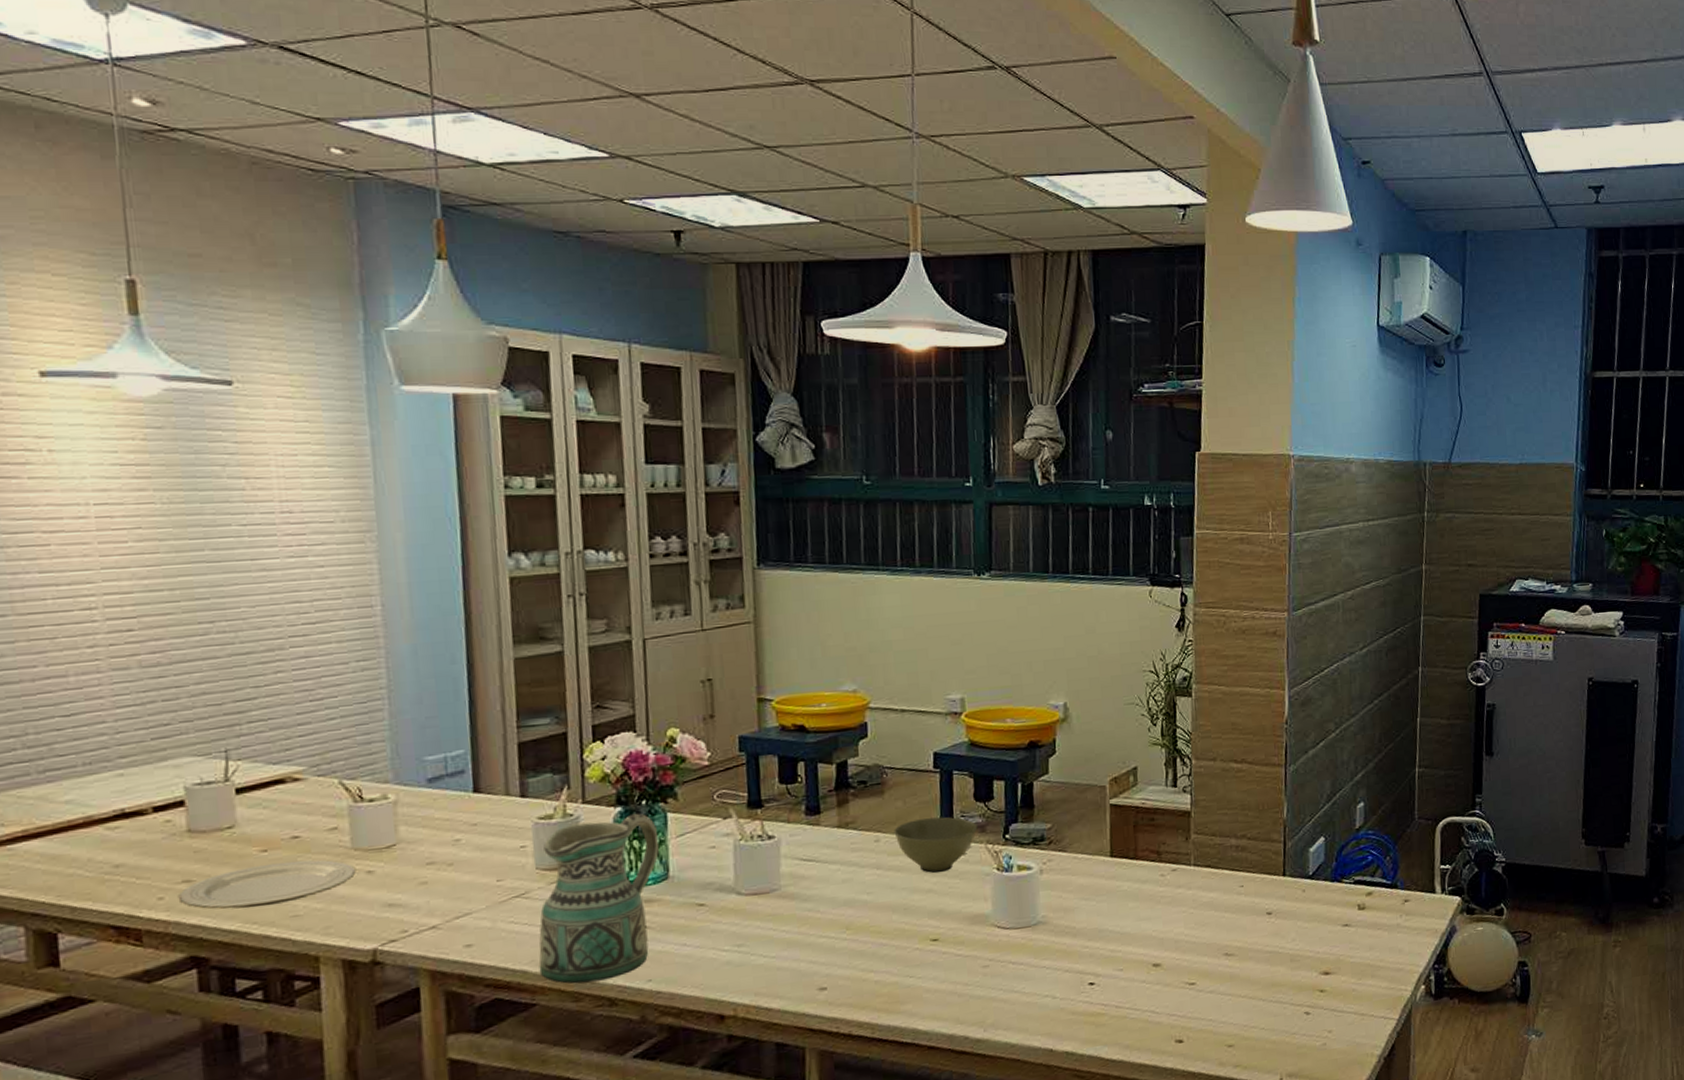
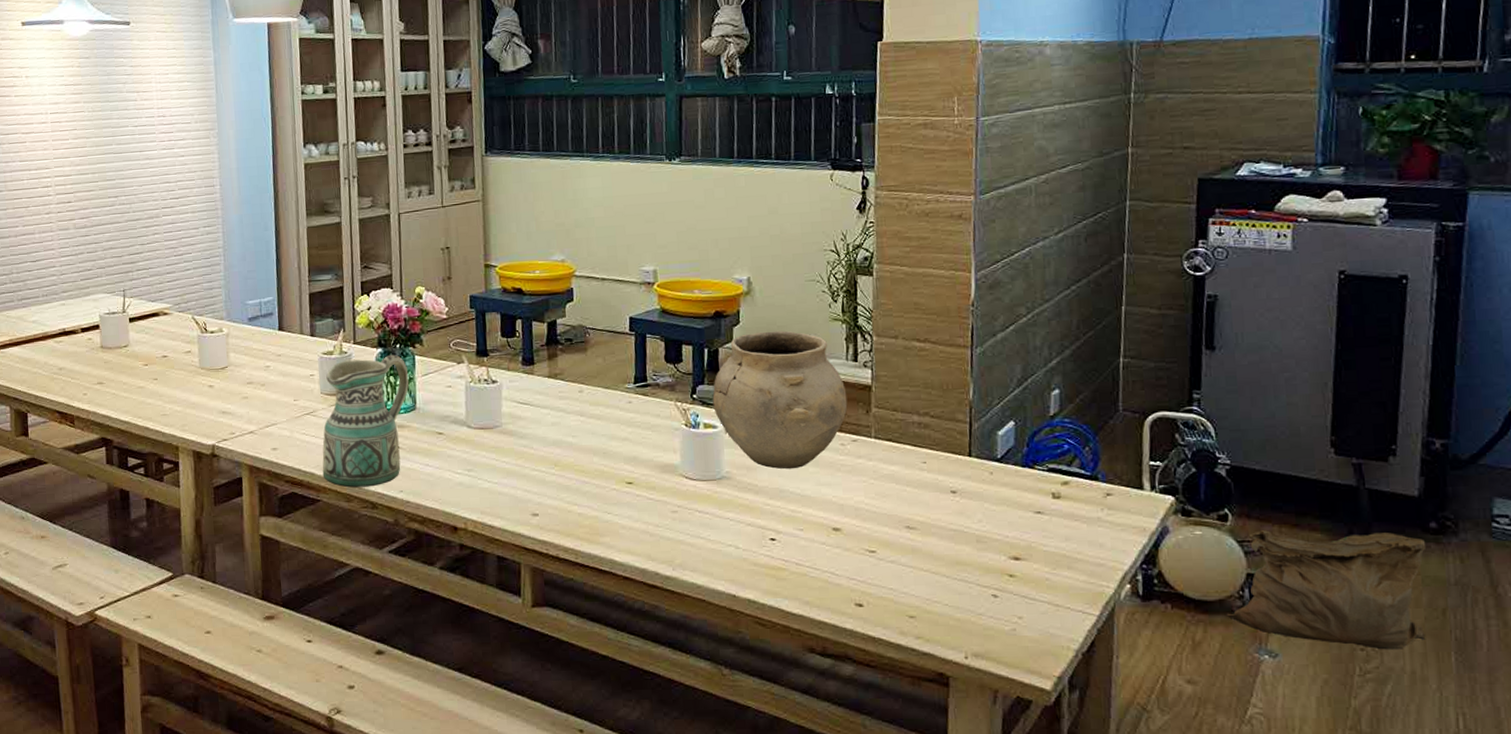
plate: present [177,860,357,909] -> none [95,374,202,406]
bowl: present [894,816,978,873] -> none [595,374,668,424]
clay pot: none [1027,758,1167,908] -> present [712,330,848,470]
bag: none [1502,910,1651,1016] -> present [1226,530,1427,650]

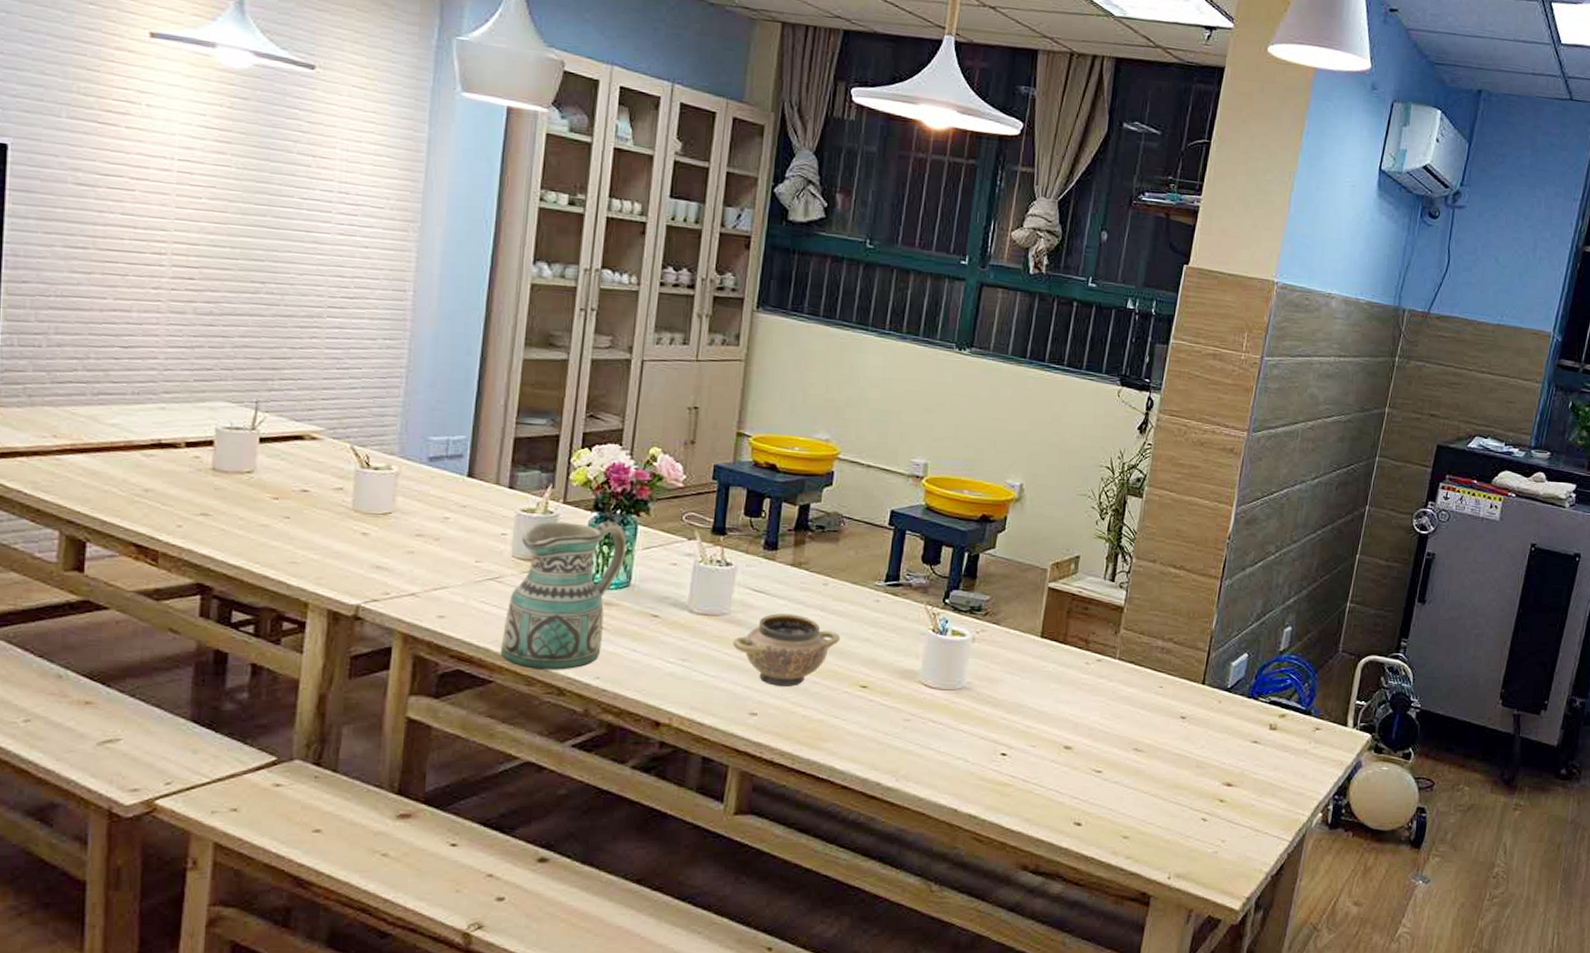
ceramic bowl: none [508,421,602,489] -> present [733,613,841,687]
clay pot: present [712,330,848,470] -> none [964,541,1099,685]
bag: present [1226,530,1427,650] -> none [1395,769,1556,878]

